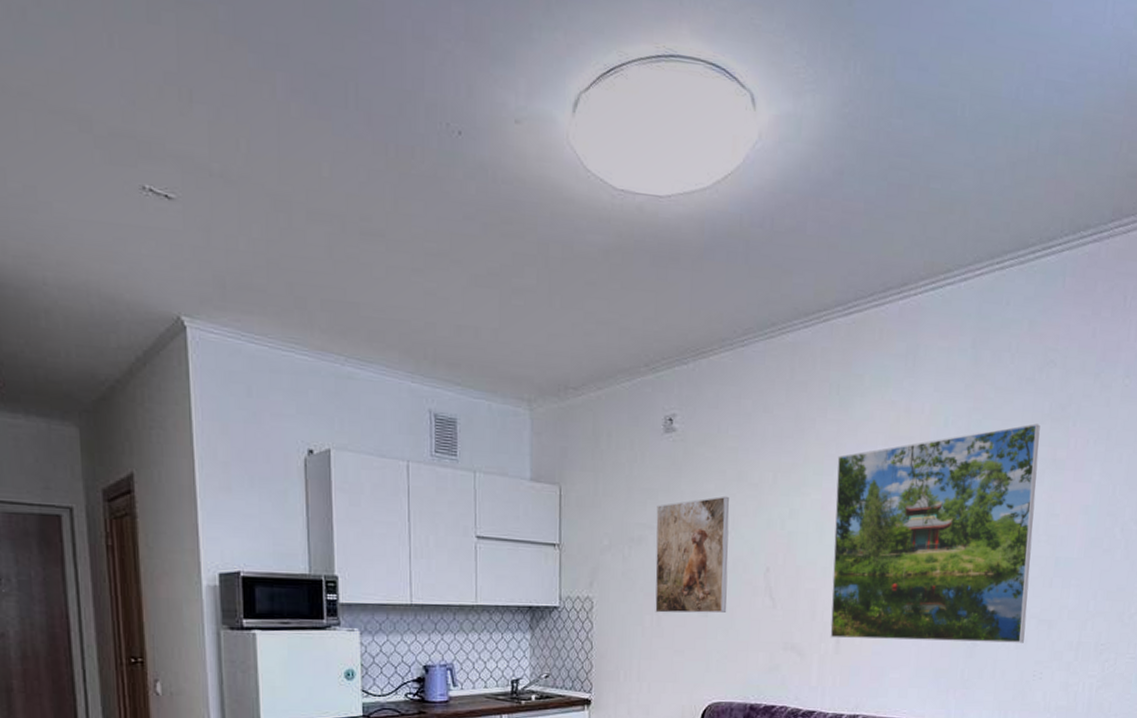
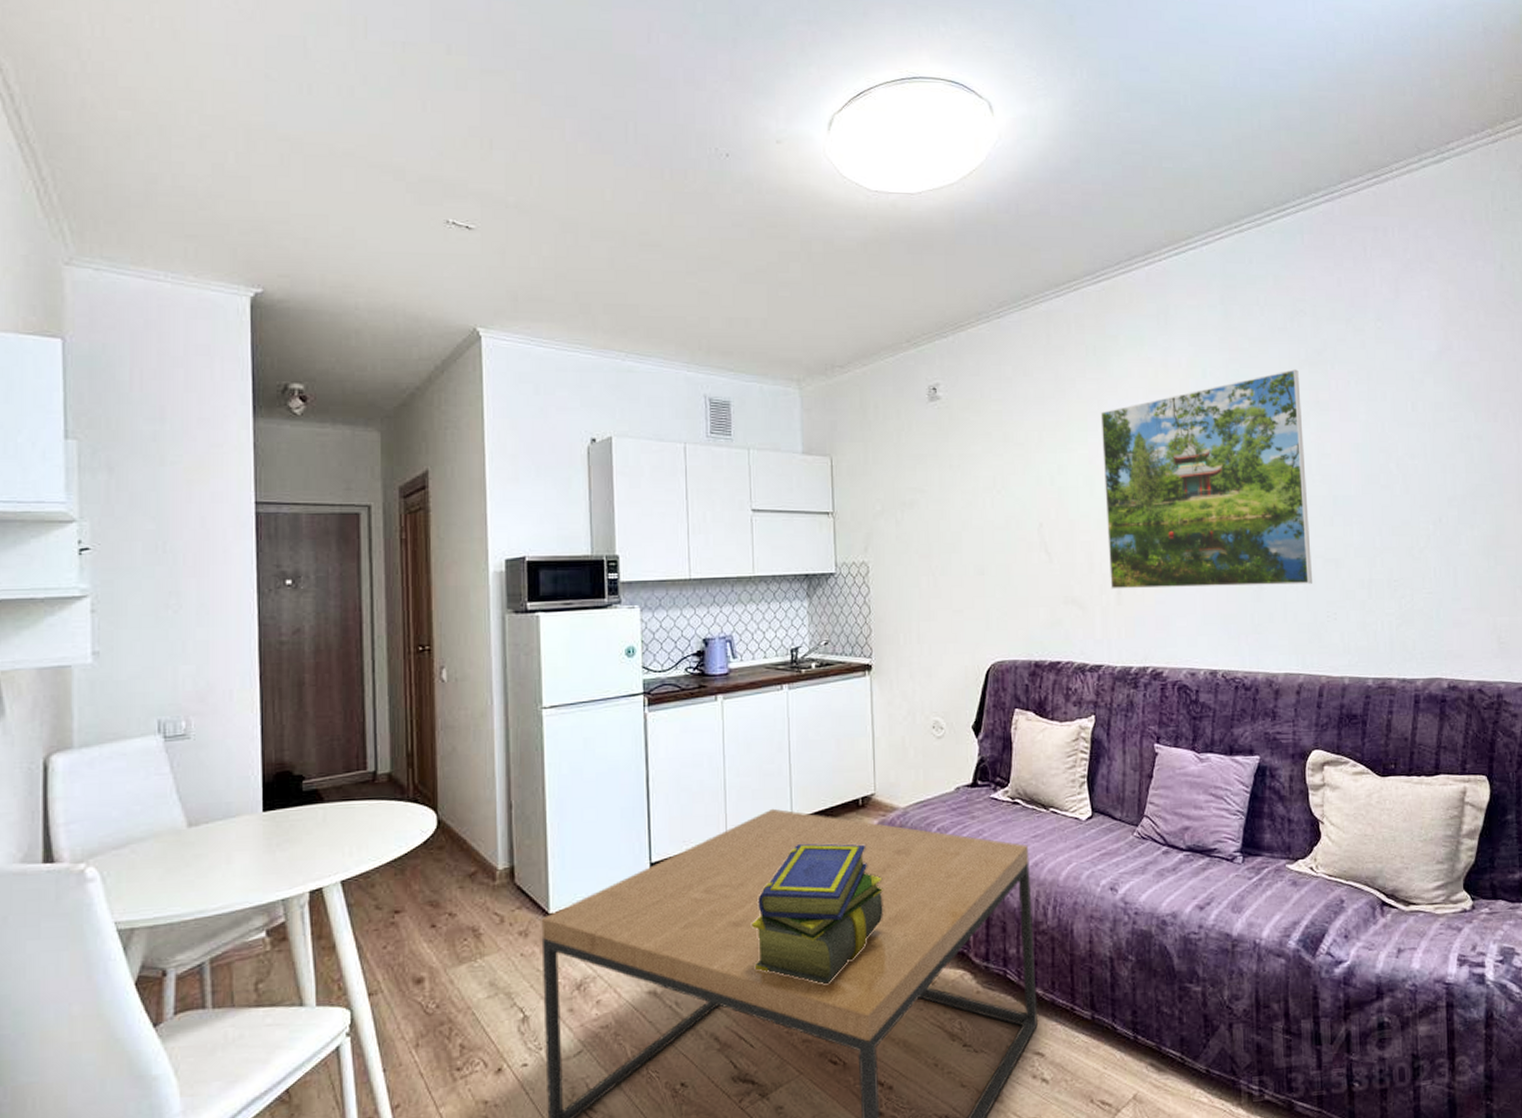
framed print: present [655,495,729,614] -> none [926,456,1003,574]

